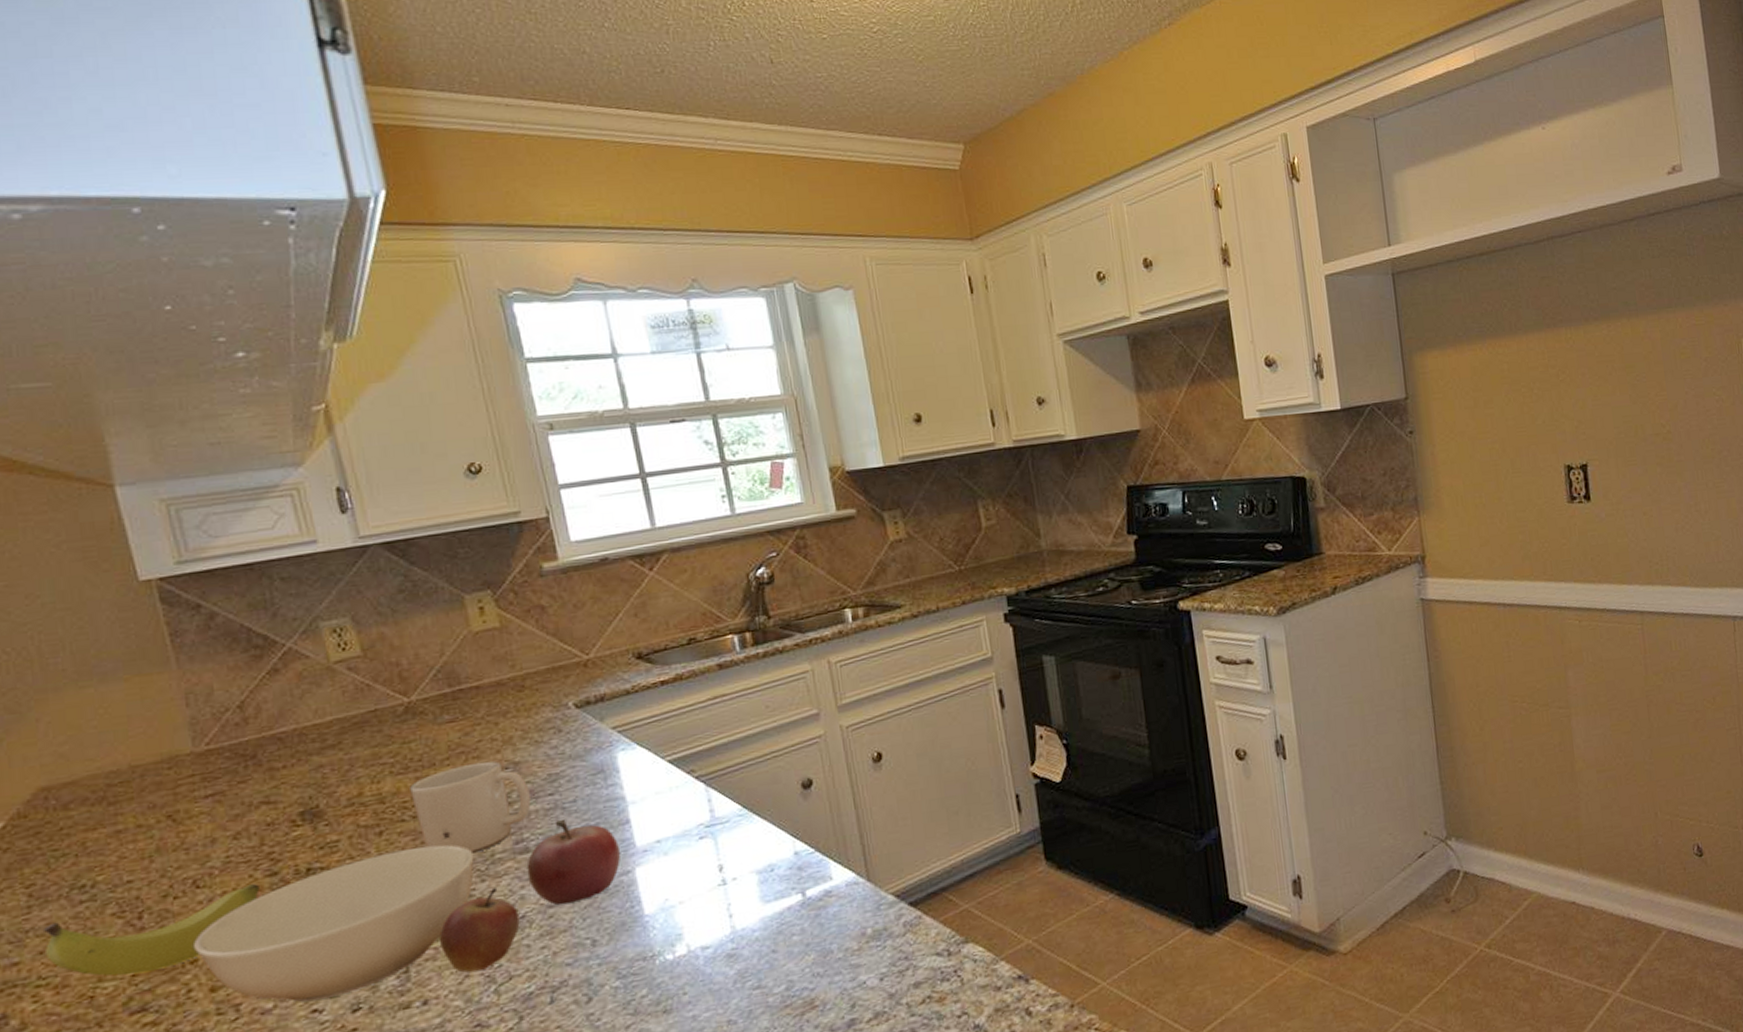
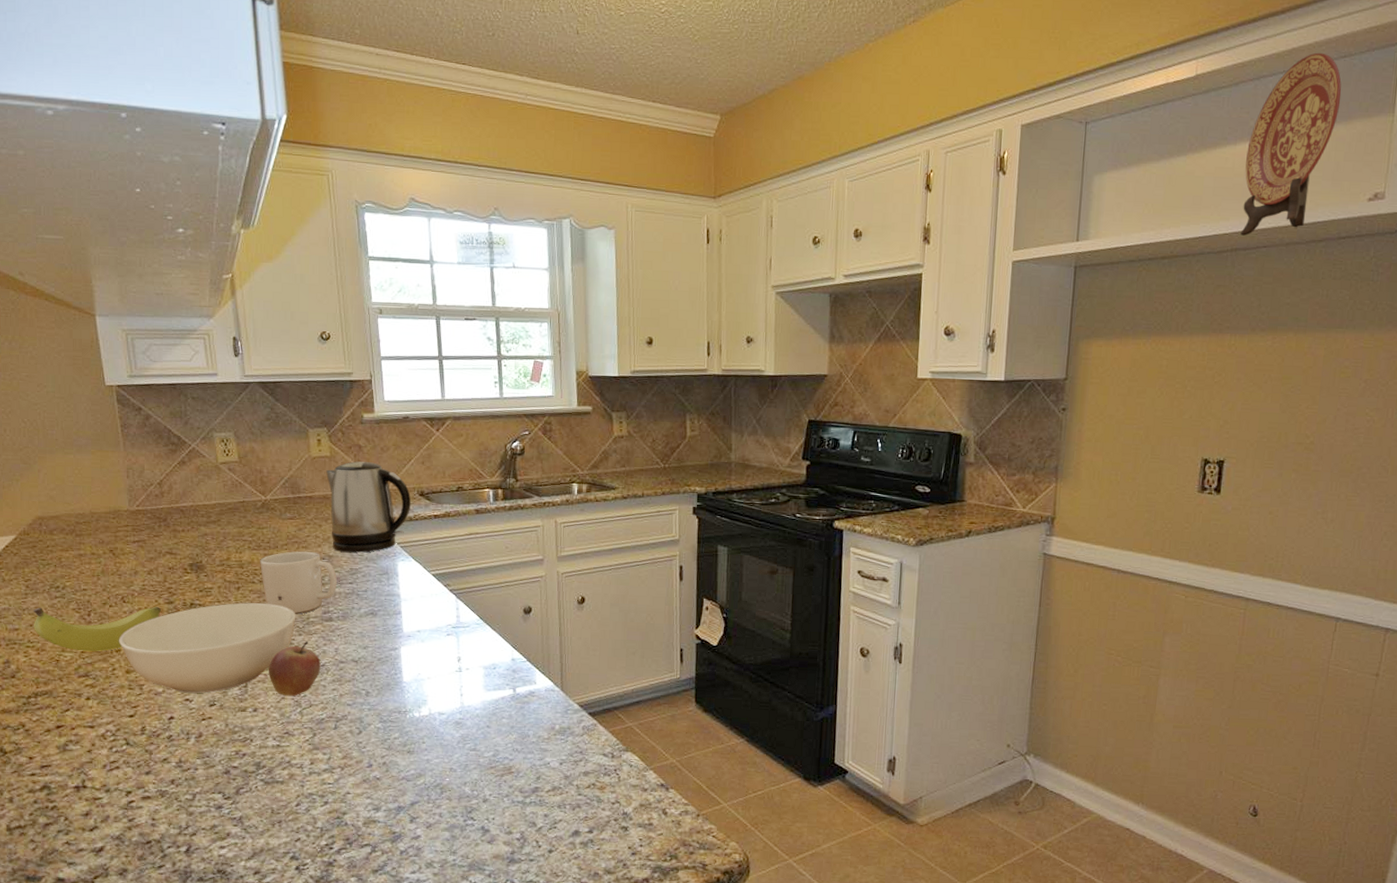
kettle: none [495,625,627,754] -> present [325,461,412,553]
fruit: present [526,820,621,906] -> none [329,603,393,663]
decorative plate: none [1541,30,1621,223] -> present [1240,52,1342,236]

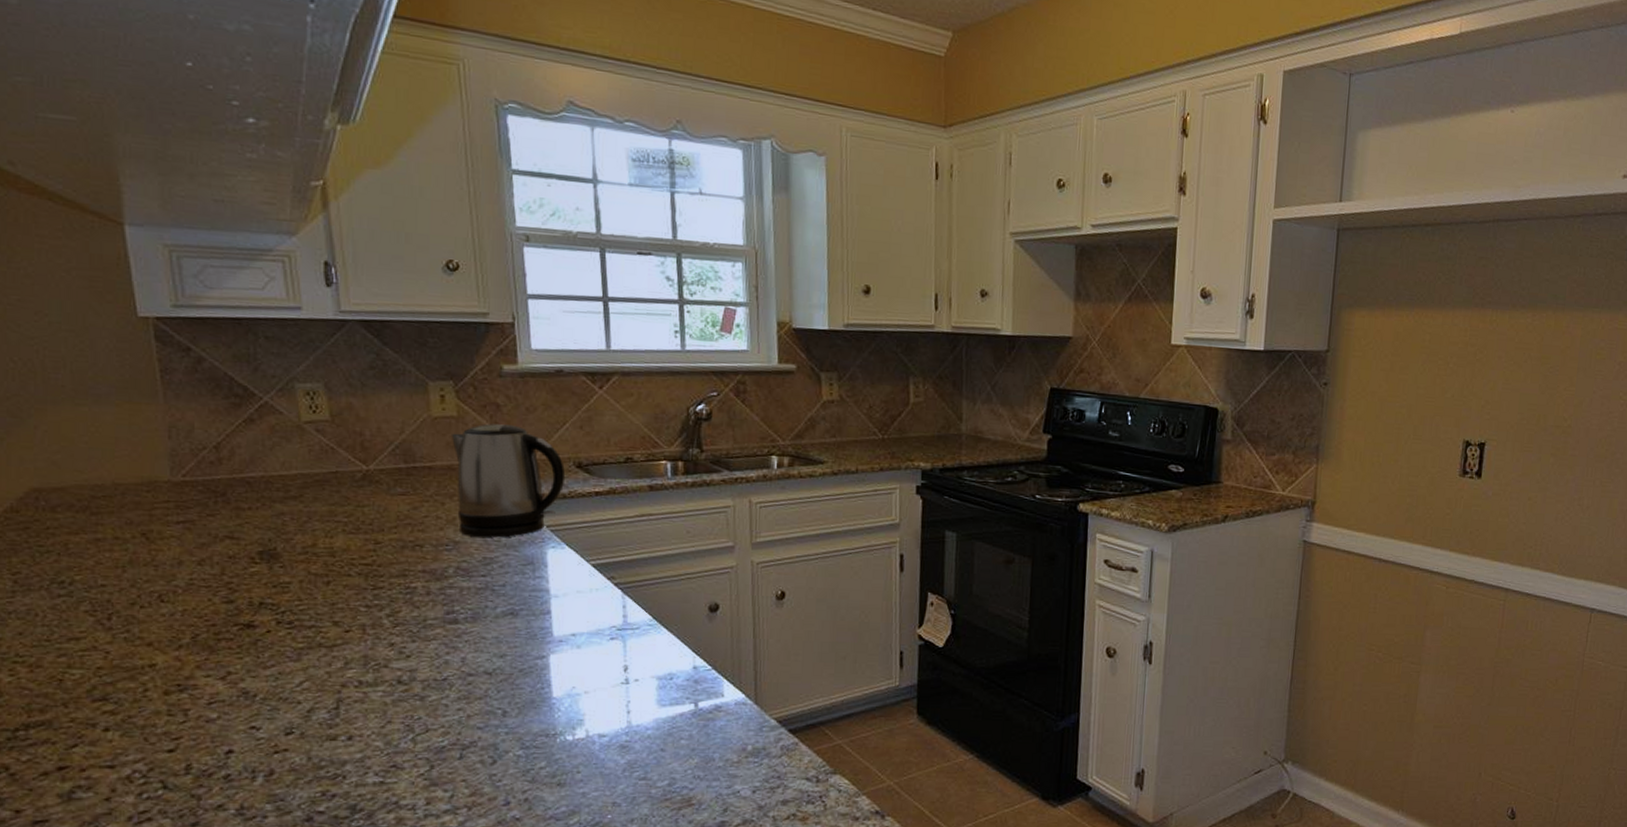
banana: present [32,607,161,652] -> none [23,607,216,668]
bowl: present [118,602,296,694] -> none [152,601,408,720]
mug: present [260,551,337,615] -> none [359,535,465,616]
fruit: present [269,641,321,696] -> none [369,650,442,719]
decorative plate: present [1240,52,1342,236] -> none [1502,20,1599,207]

